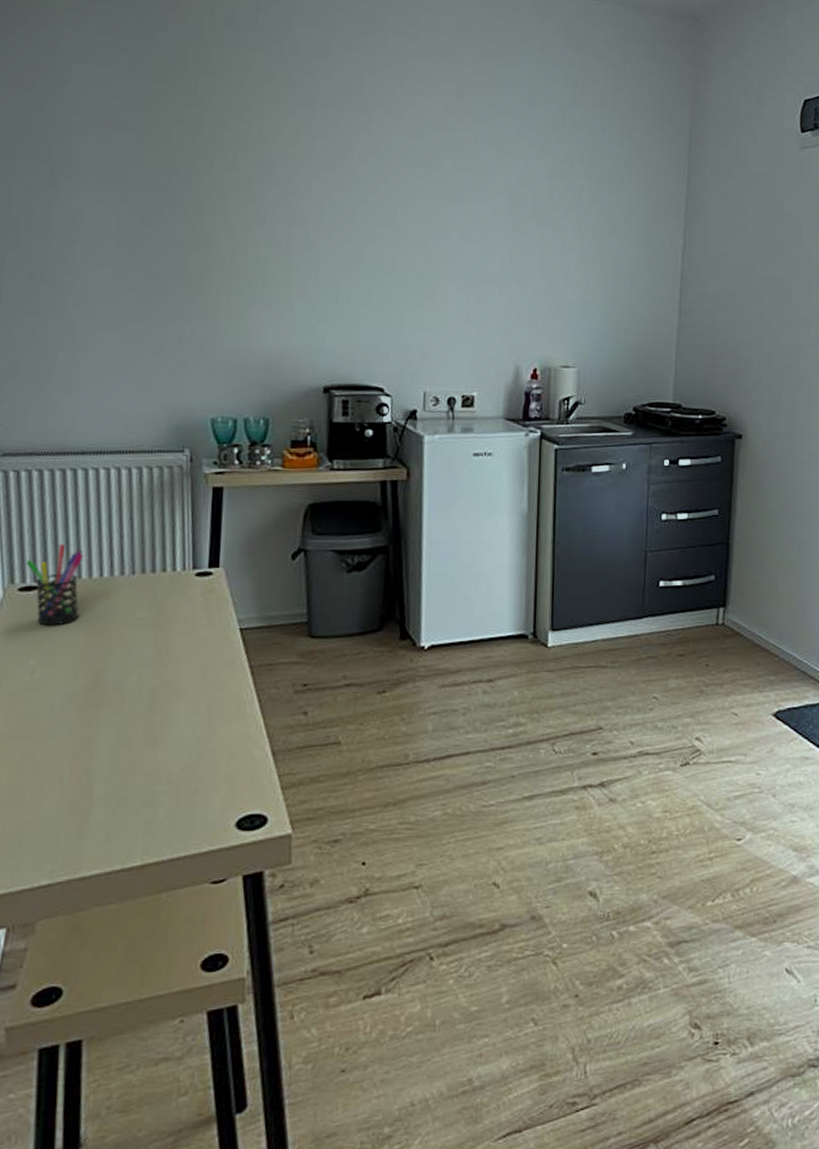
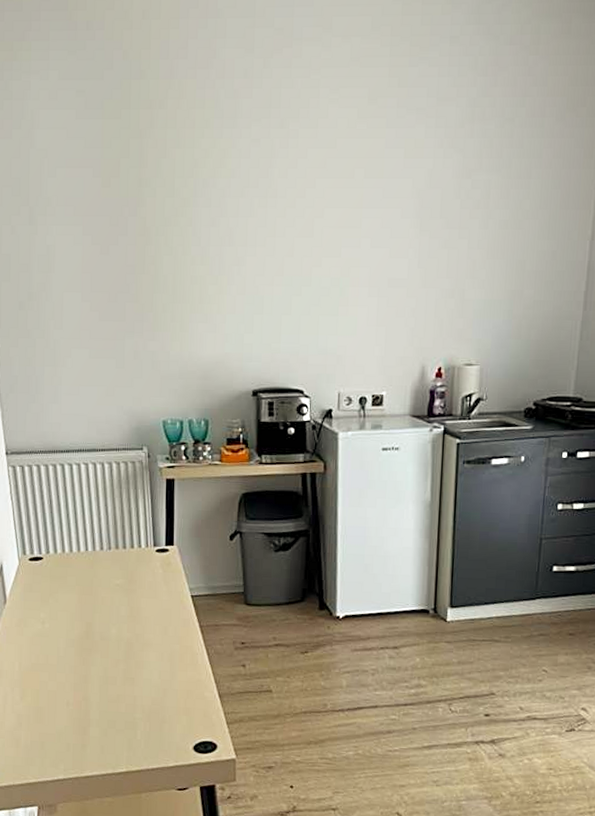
pen holder: present [25,544,84,626] -> none [32,525,73,588]

